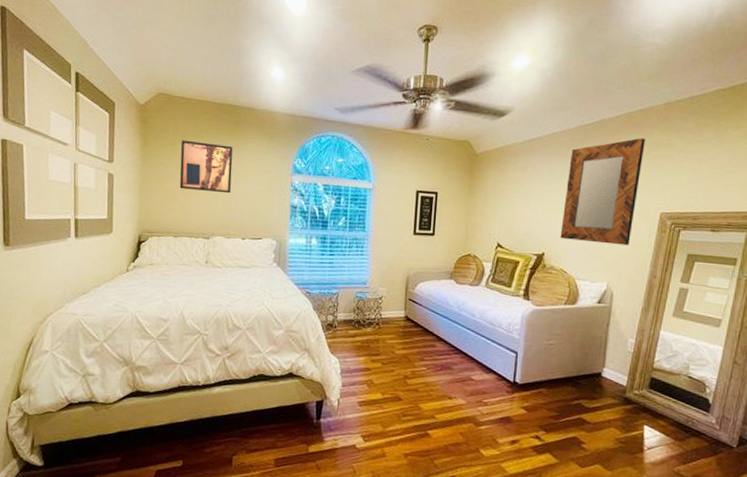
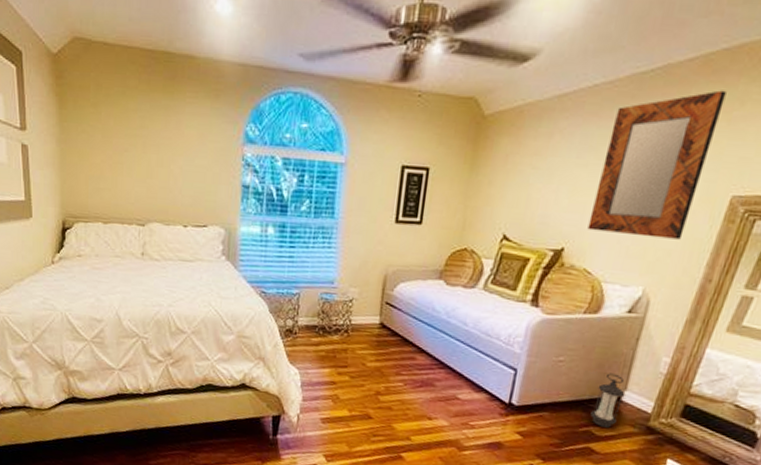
wall art: present [179,140,233,194] -> none [105,100,170,170]
lantern: none [579,353,604,400] -> present [590,373,626,428]

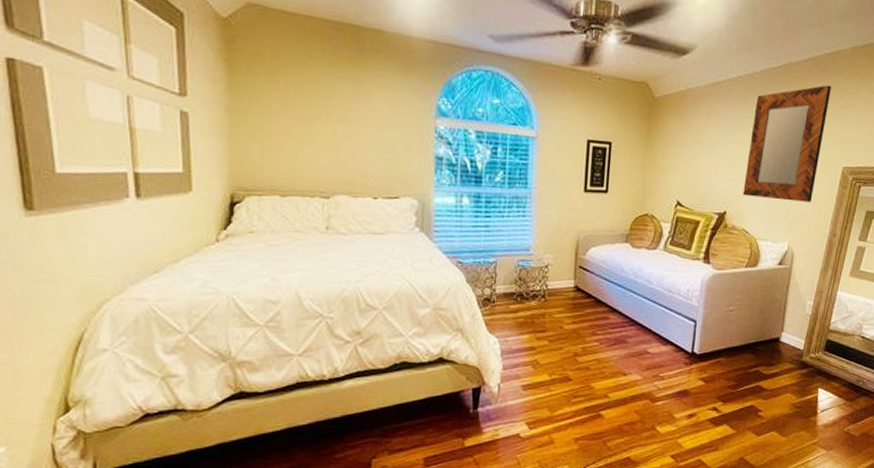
lantern: present [590,373,626,428] -> none [758,318,783,366]

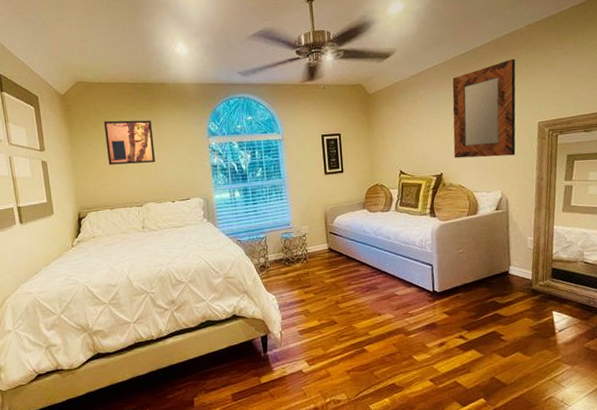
wall art: none [284,68,357,141] -> present [103,120,155,165]

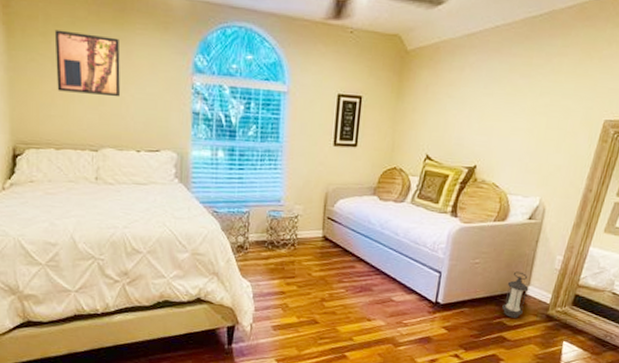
home mirror: present [452,58,516,159] -> none [494,33,598,157]
lantern: none [491,255,511,296] -> present [502,271,529,318]

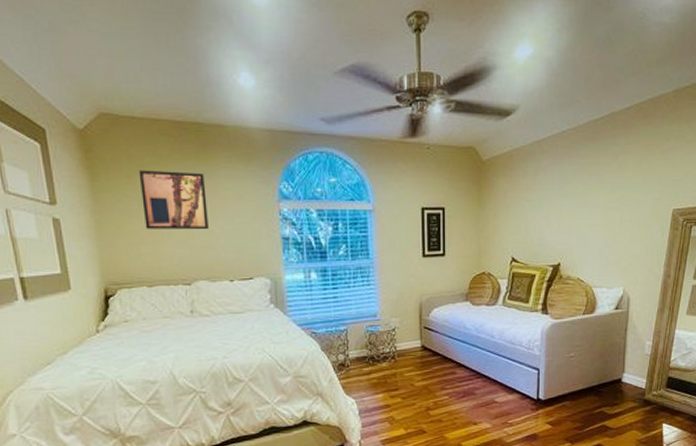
lantern: present [502,271,529,318] -> none [601,360,624,406]

